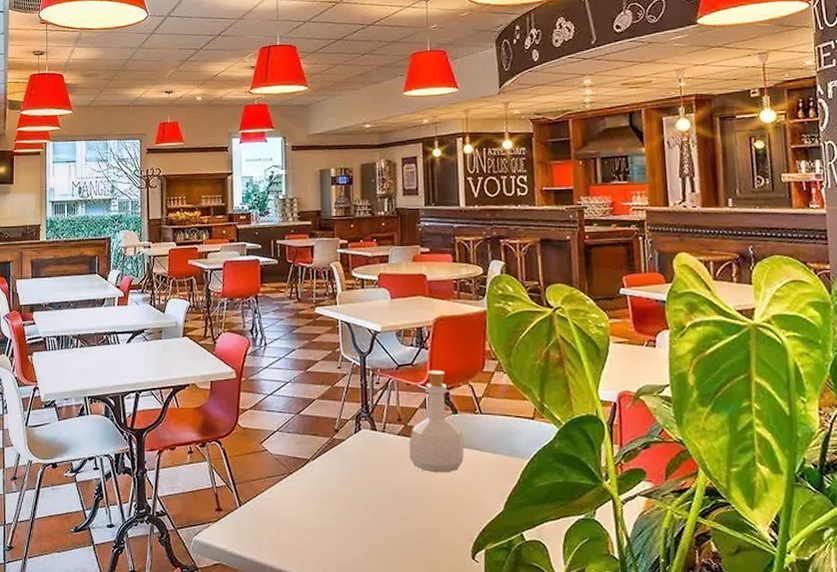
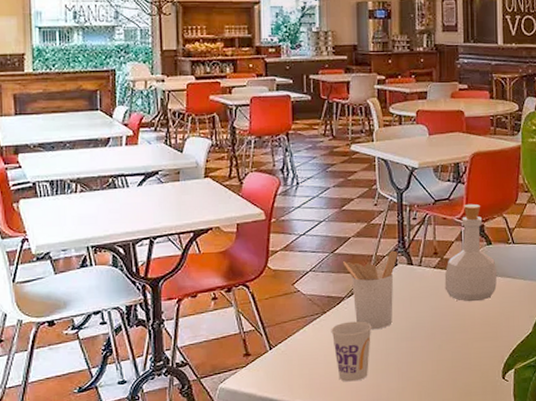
cup: none [297,484,337,547] -> present [331,321,372,382]
utensil holder: none [307,414,362,495] -> present [342,250,398,330]

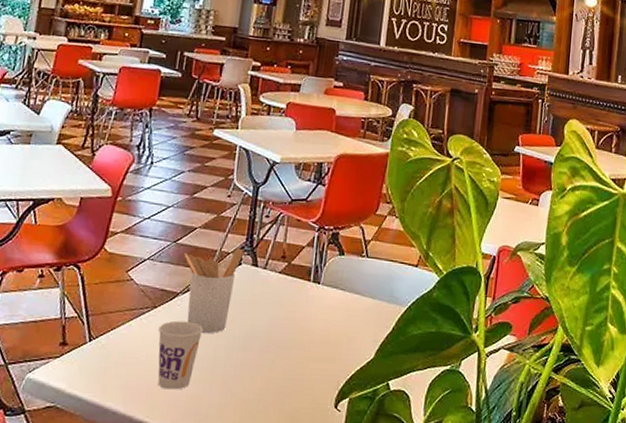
bottle: present [444,203,497,302] -> none [287,207,346,317]

